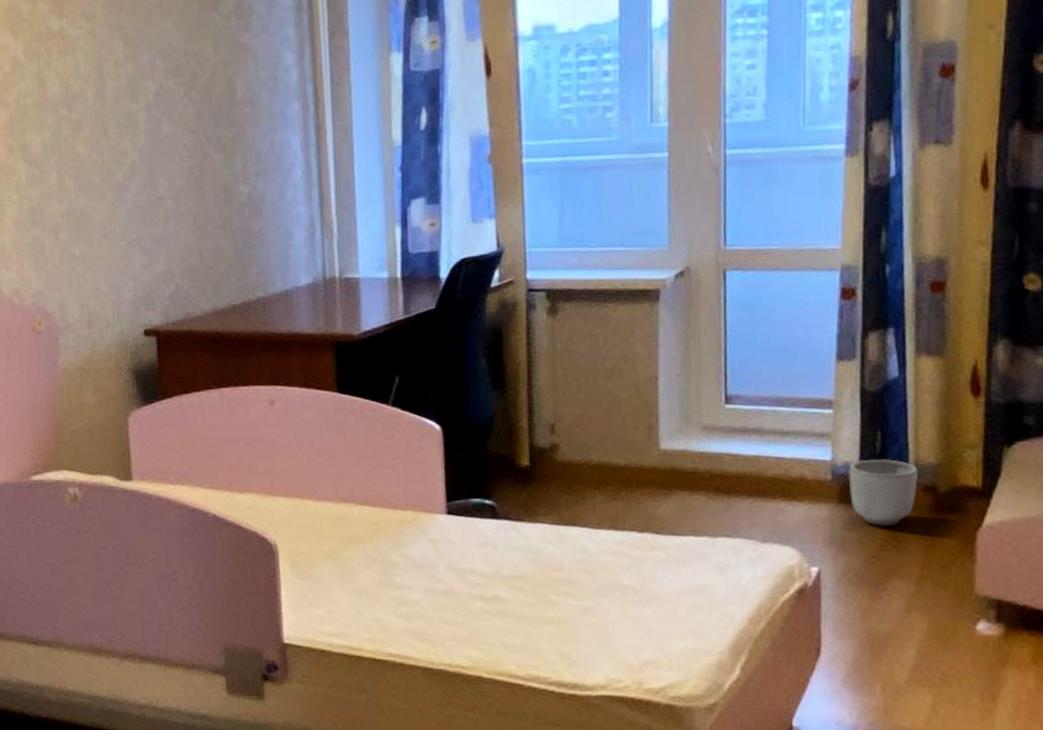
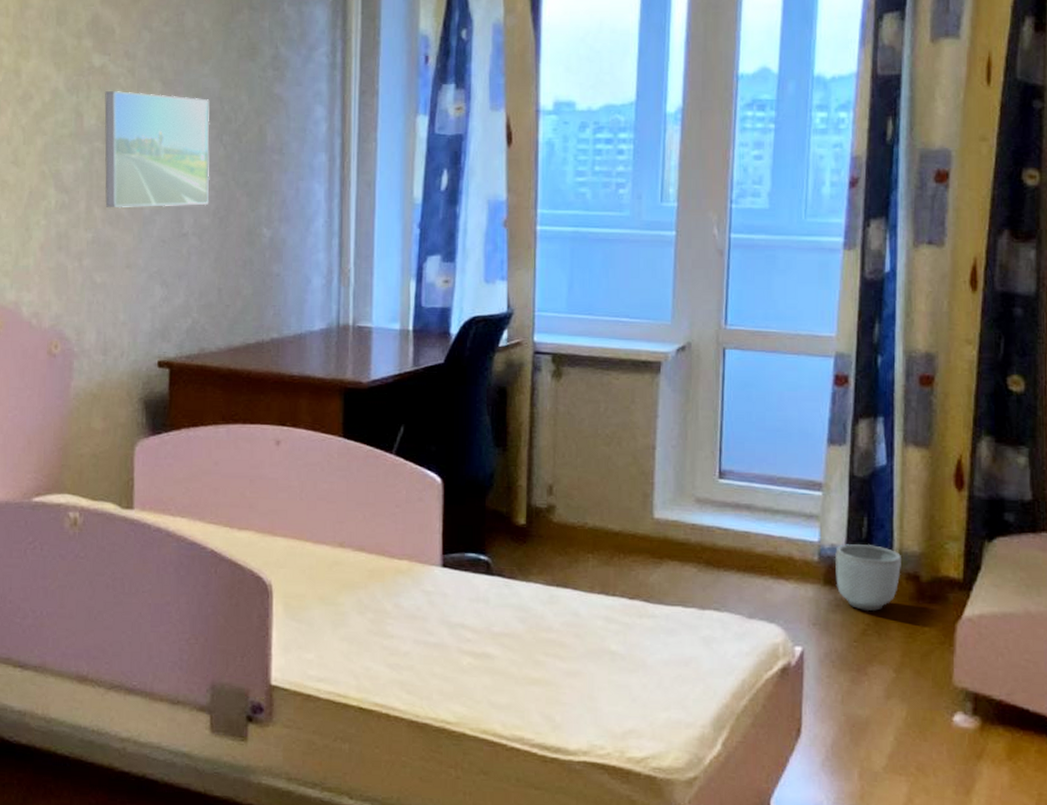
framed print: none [66,54,182,178] -> present [104,91,210,208]

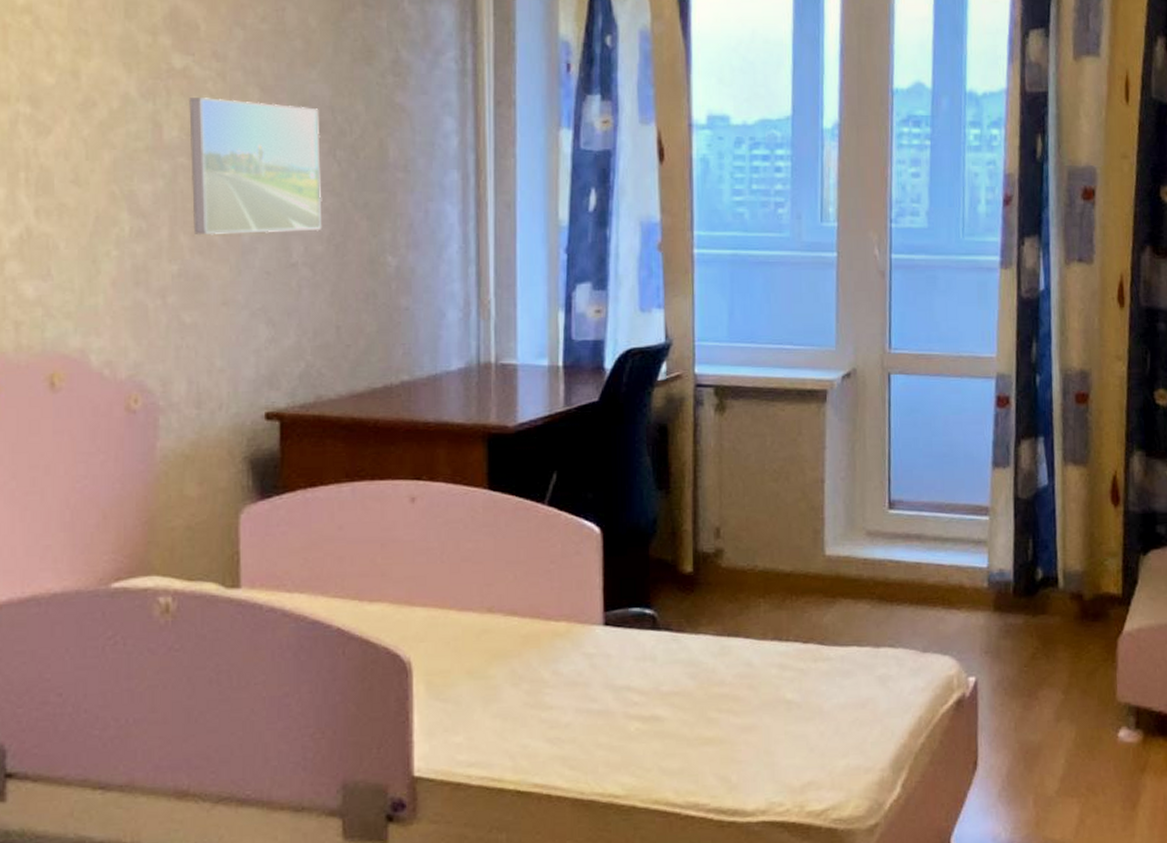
planter: present [834,544,901,612] -> none [1003,567,1066,635]

